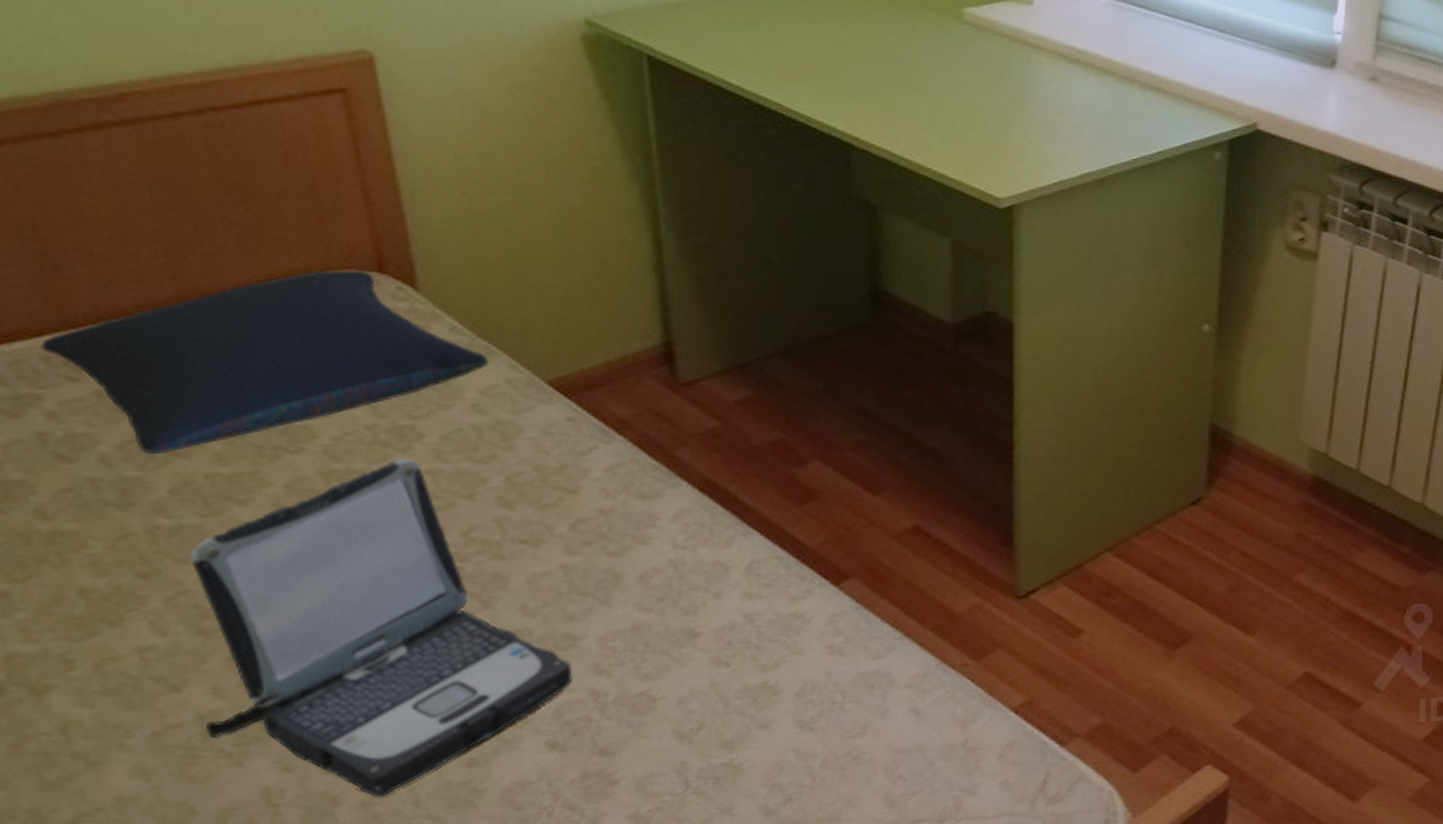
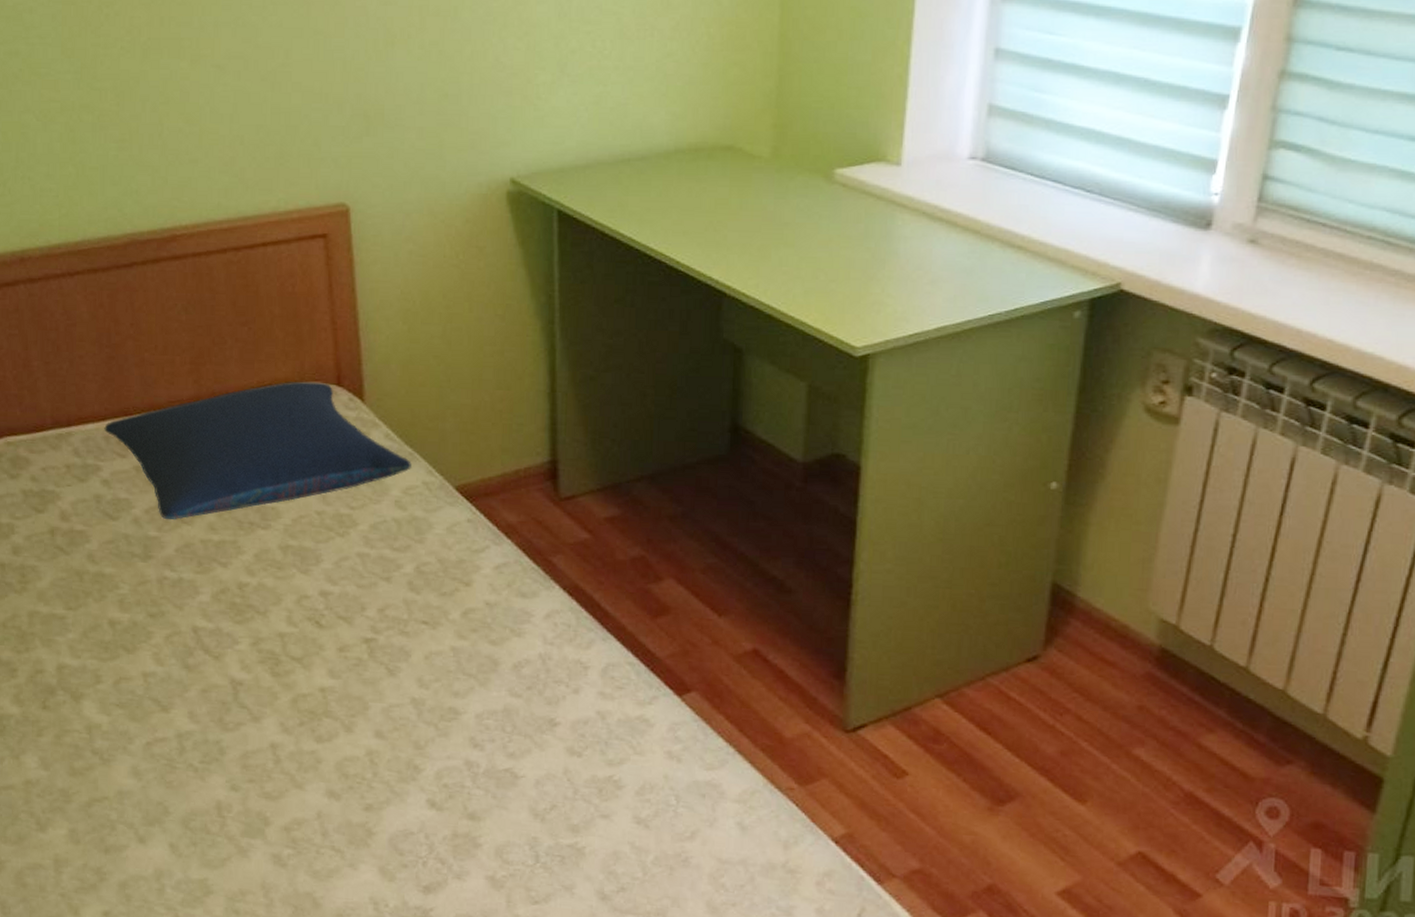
laptop: present [189,459,573,797] -> none [182,541,453,825]

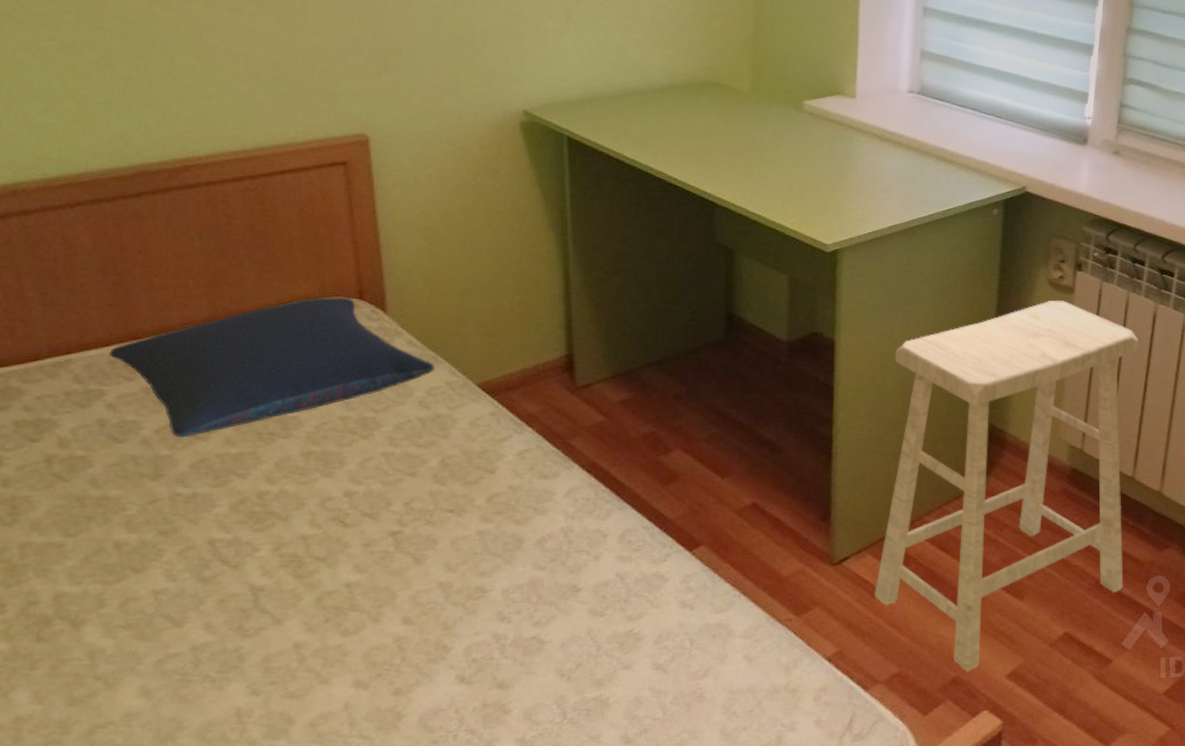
stool: none [894,432,1267,880] -> present [874,300,1138,672]

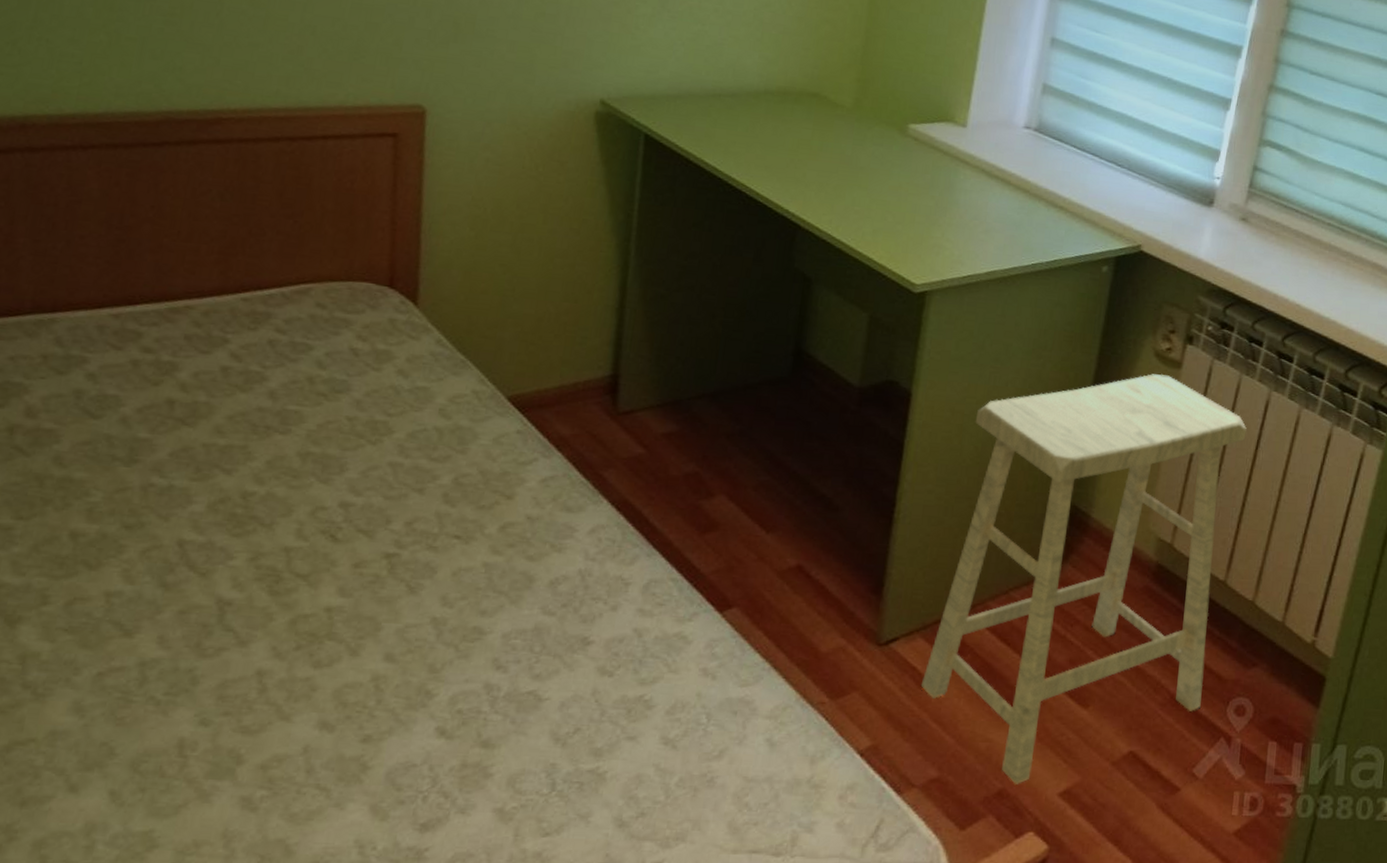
pillow: present [109,297,435,438] -> none [99,280,463,422]

